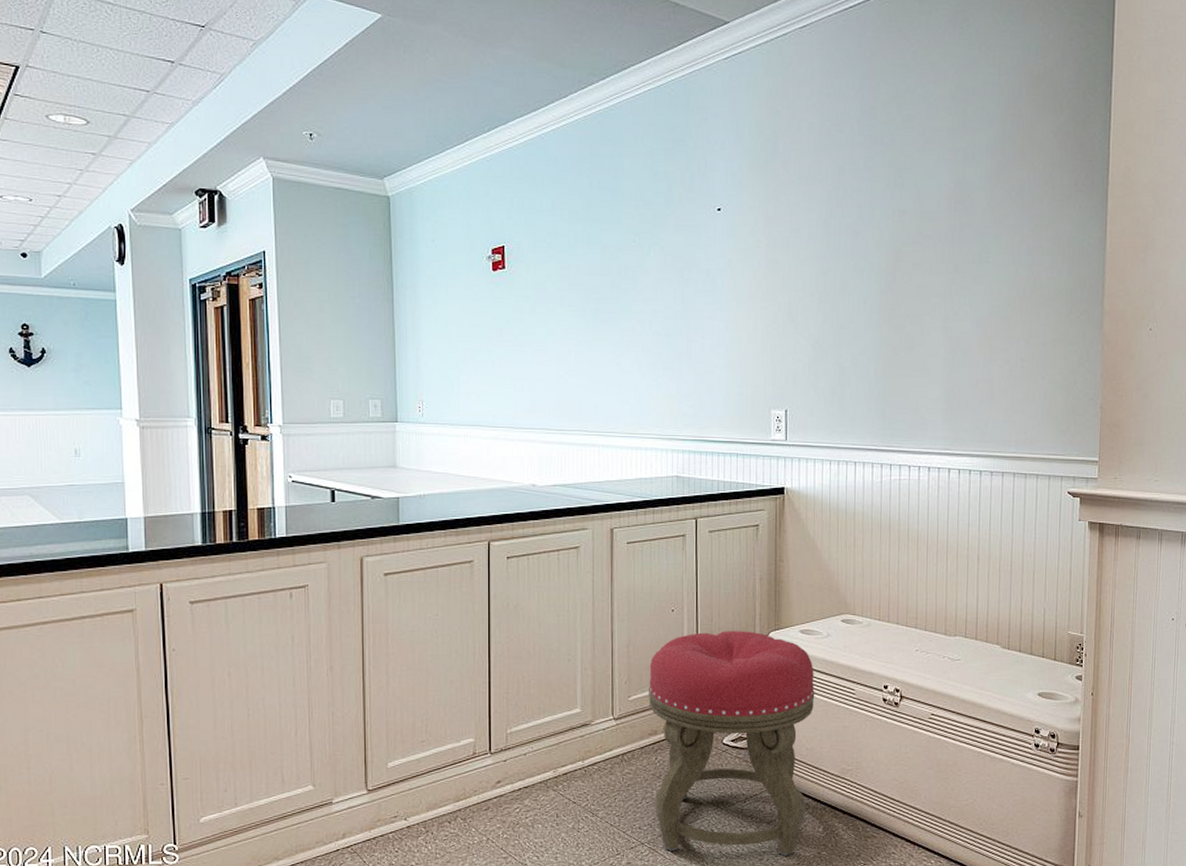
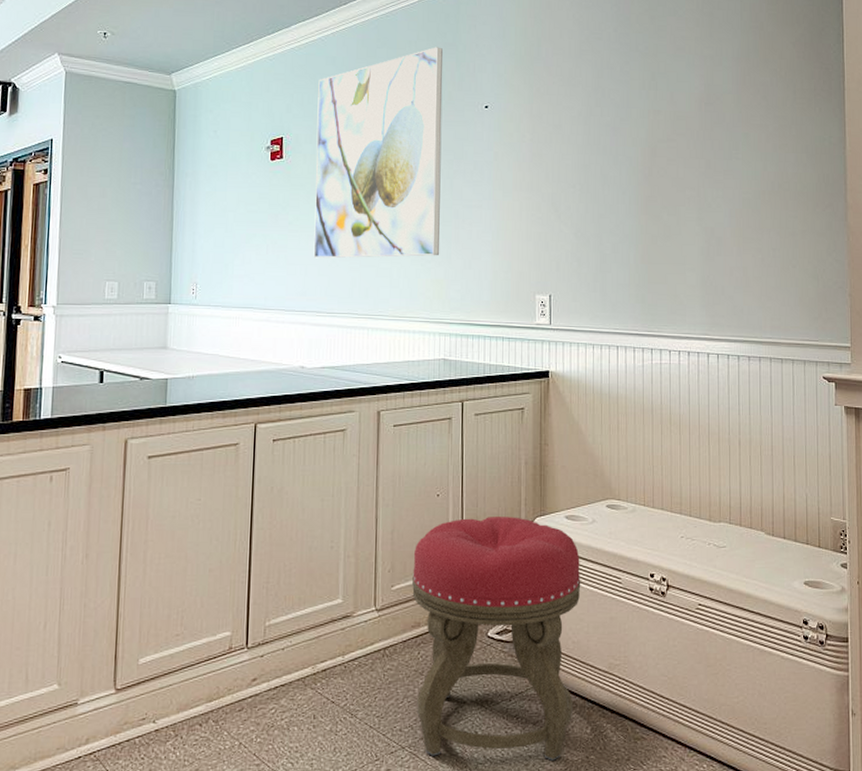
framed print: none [539,143,672,374] -> present [313,47,443,259]

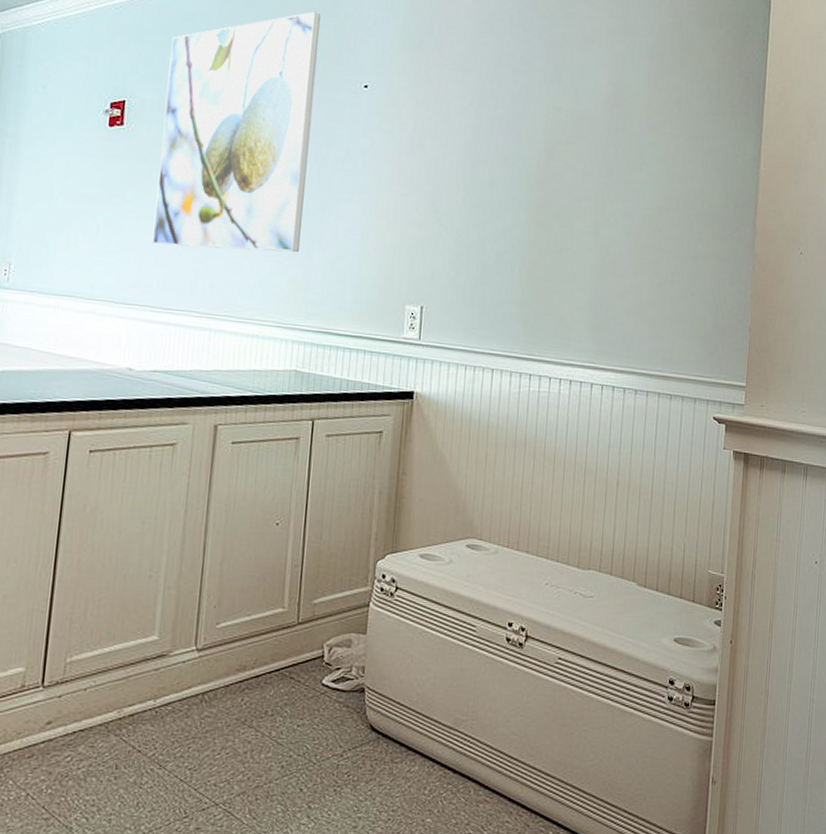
stool: present [412,517,581,761] -> none [235,551,432,823]

